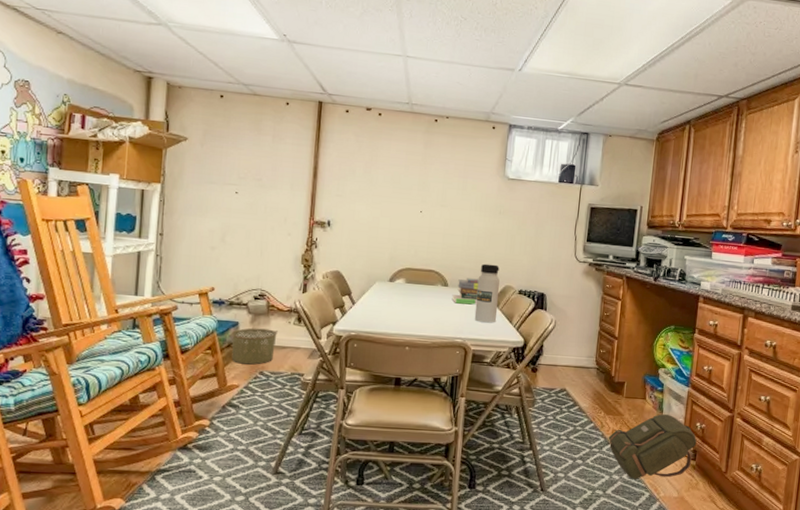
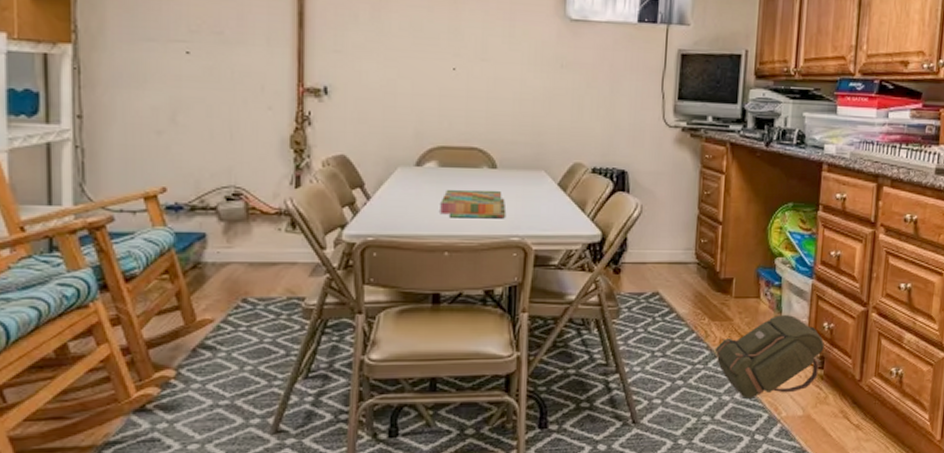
basket: present [231,327,278,365] -> none [196,240,263,290]
board game: none [404,301,454,325] -> present [440,189,507,219]
books: present [452,278,479,305] -> none [503,155,538,191]
water bottle: present [474,263,500,323] -> none [534,135,566,214]

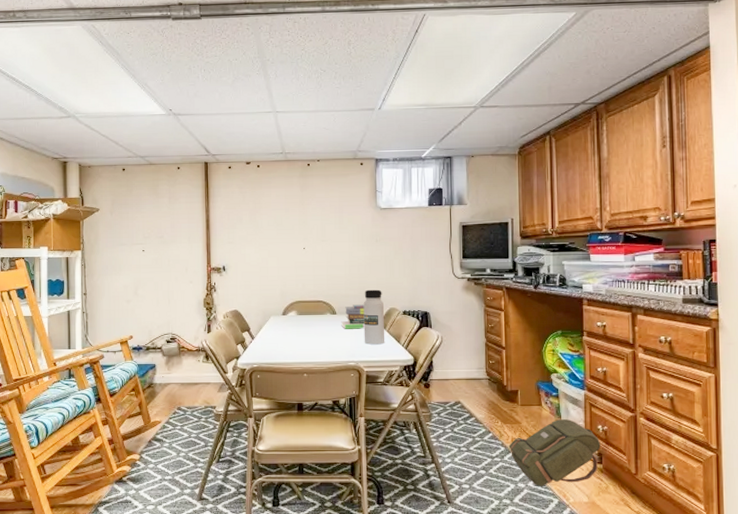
board game: present [440,189,507,219] -> none [300,329,345,350]
books: none [503,155,538,191] -> present [341,304,365,329]
water bottle: none [534,135,566,214] -> present [363,289,385,345]

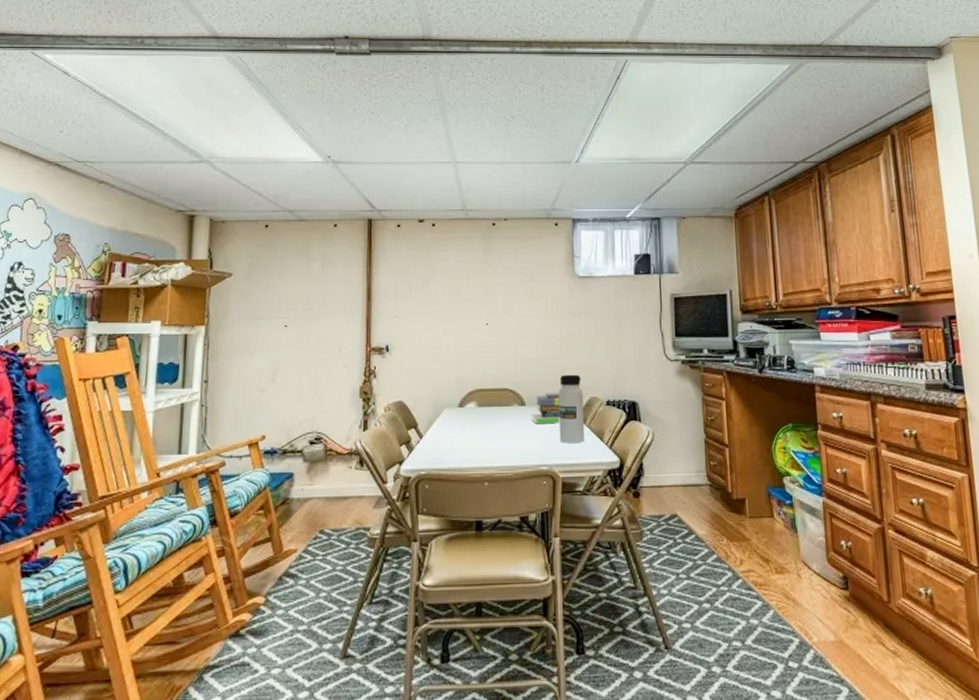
backpack: present [508,419,601,486] -> none [736,534,846,622]

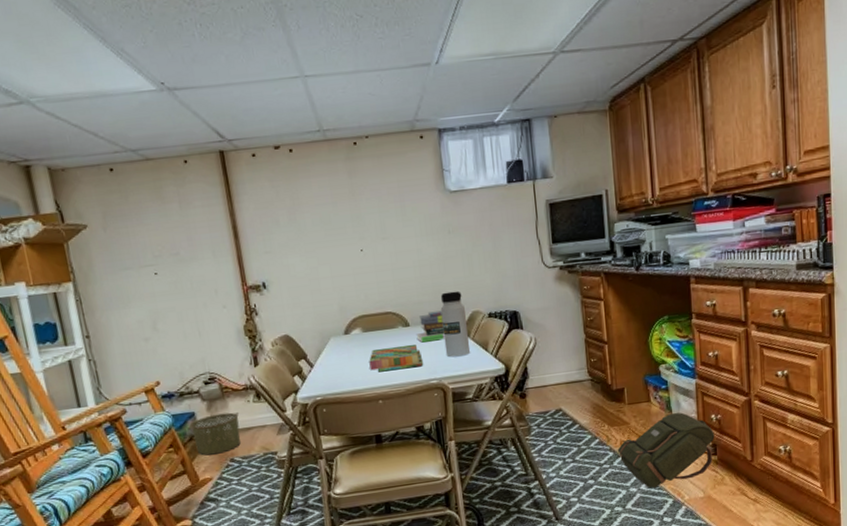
basket: none [285,477,338,523] -> present [189,412,241,456]
board game: none [480,424,536,451] -> present [369,343,424,372]
backpack: none [736,534,846,622] -> present [617,412,715,488]

